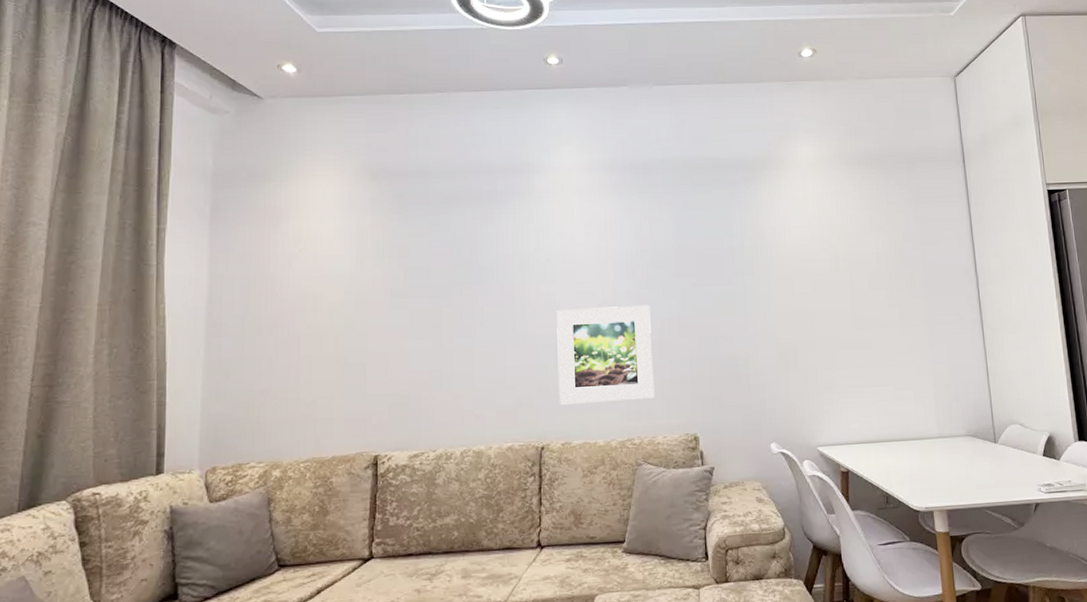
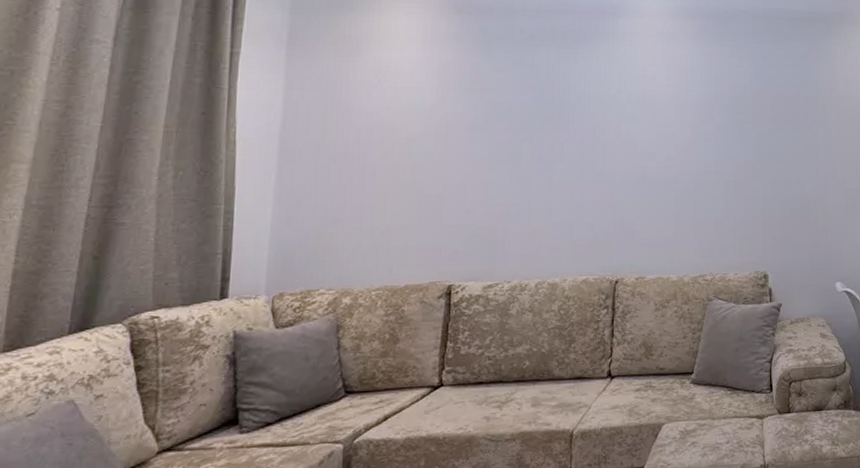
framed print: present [556,305,655,405] -> none [634,148,728,241]

